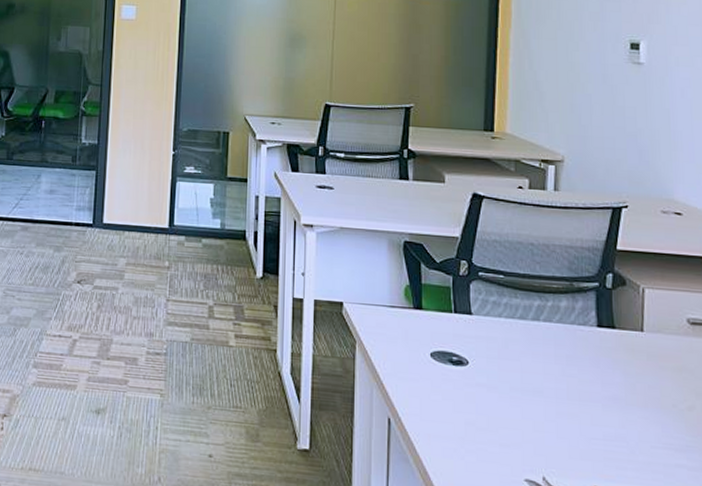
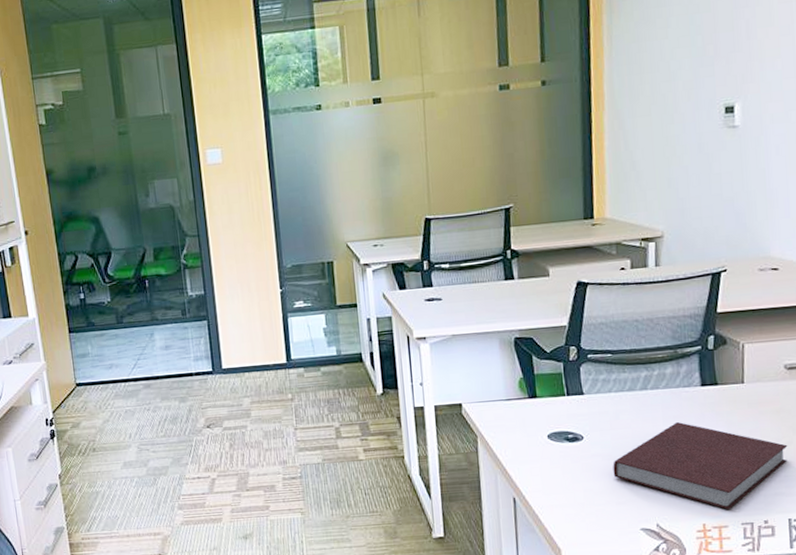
notebook: none [498,363,690,474] -> present [613,422,788,509]

